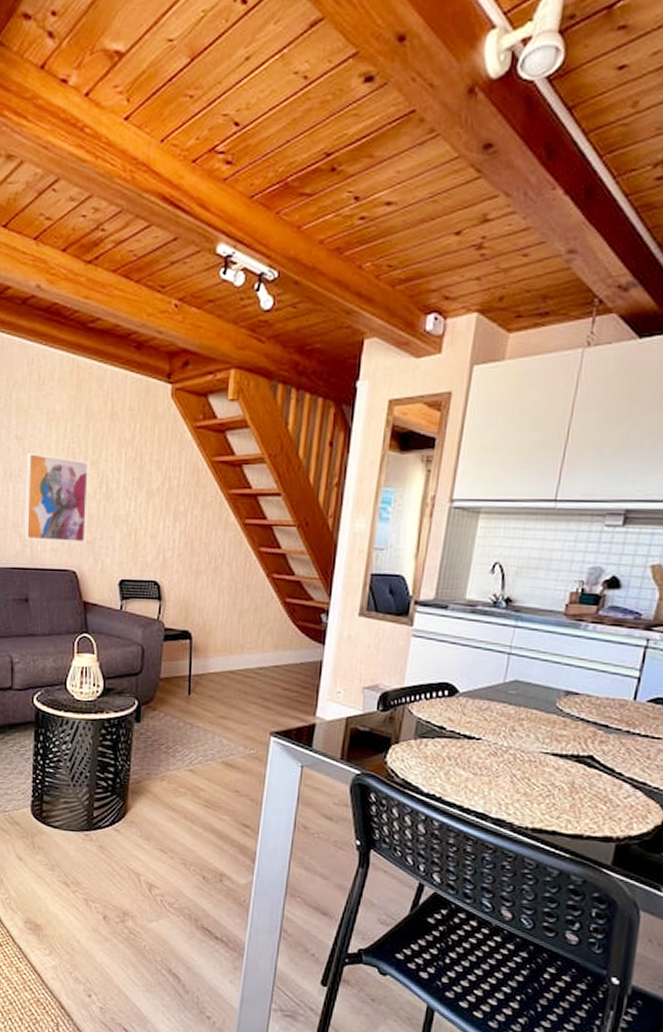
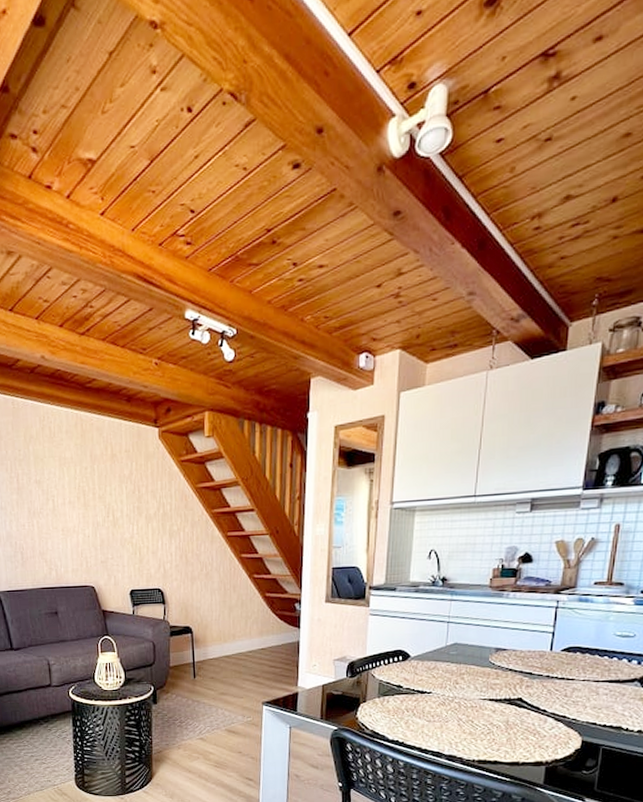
wall art: present [24,452,90,543] -> none [45,493,100,564]

